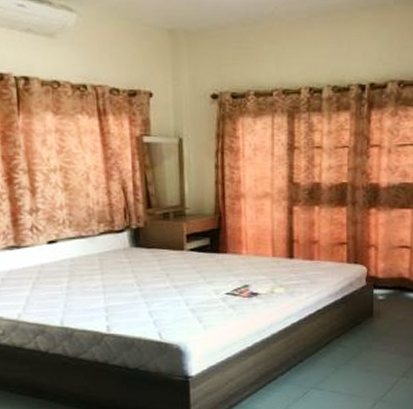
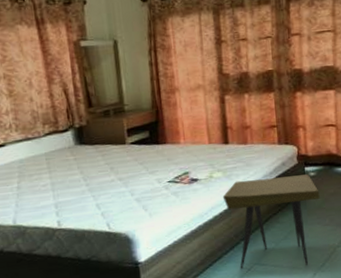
side table: none [283,297,387,394] -> present [222,174,320,269]

